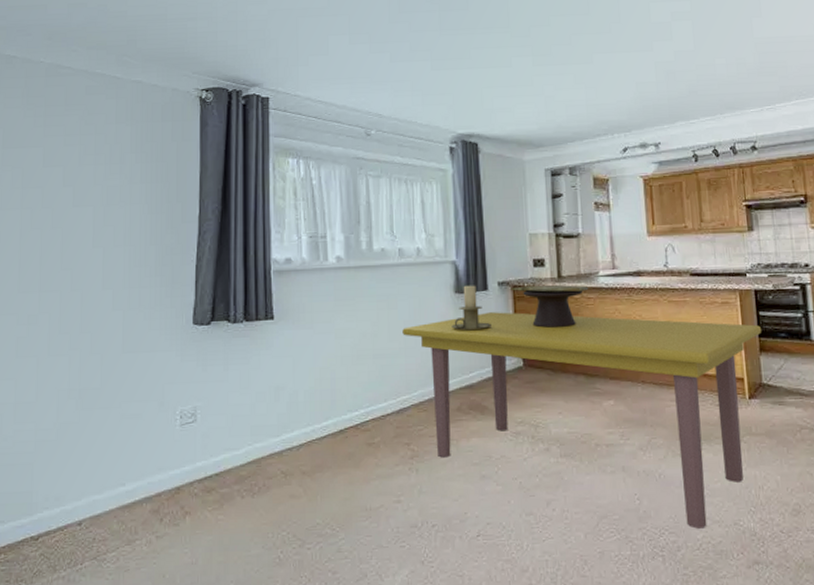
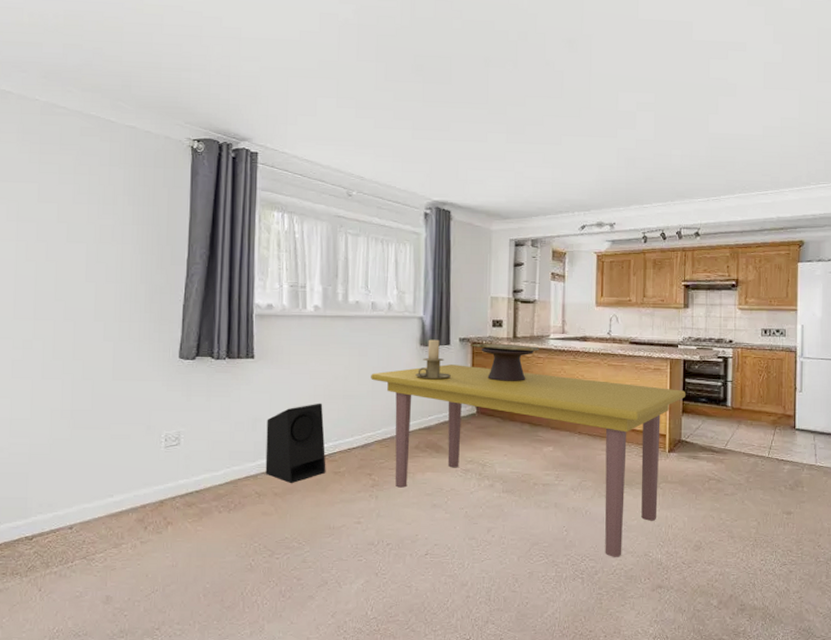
speaker: none [290,364,359,459] -> present [265,403,326,483]

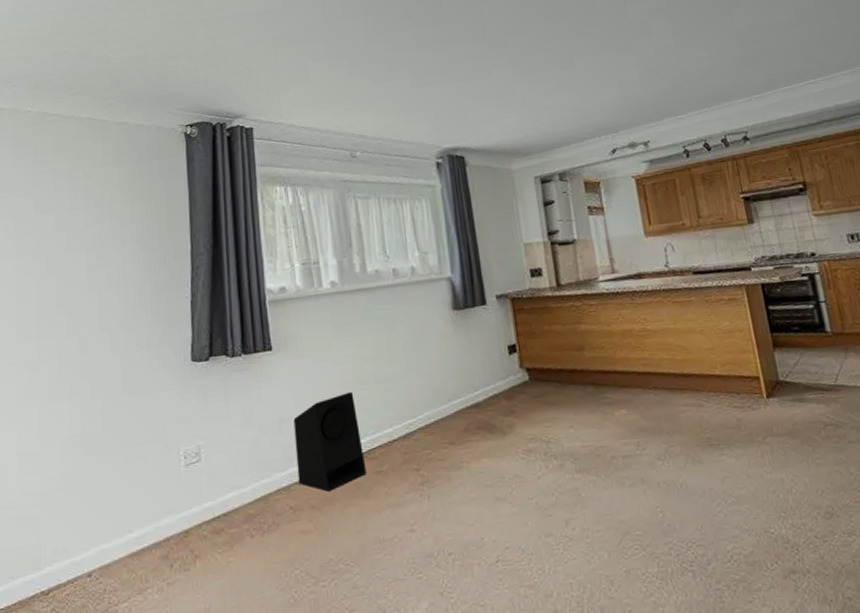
dining table: present [371,364,686,557] -> none [402,320,774,540]
candle holder: present [415,339,451,380] -> none [452,300,493,349]
decorative bowl: present [470,344,540,382] -> none [510,293,590,340]

